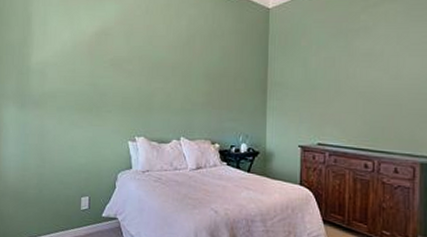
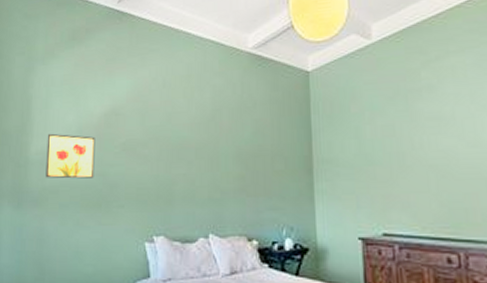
wall art: none [45,47,88,87] -> present [45,133,95,179]

